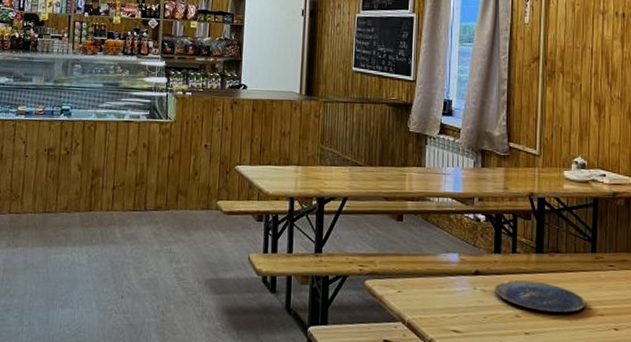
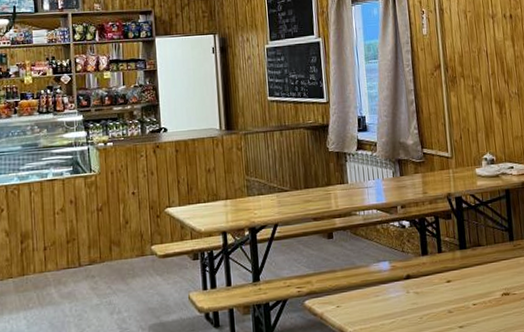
plate: present [495,280,586,313] -> none [426,276,511,304]

